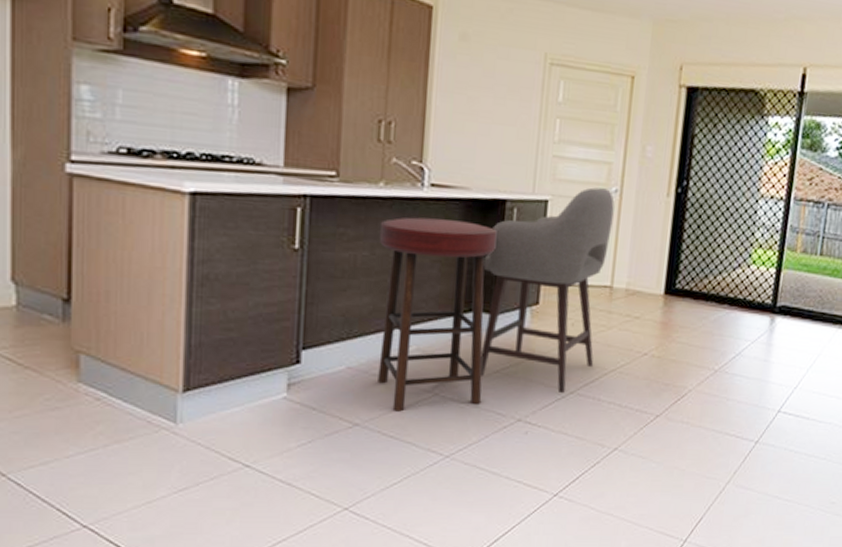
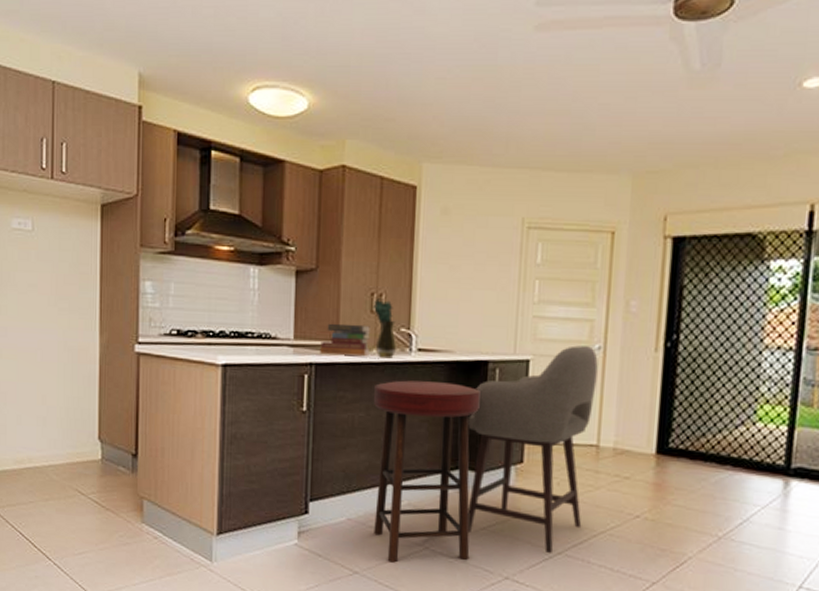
books: none [316,150,377,191] -> present [320,323,370,357]
vase: none [380,126,408,193] -> present [372,298,397,359]

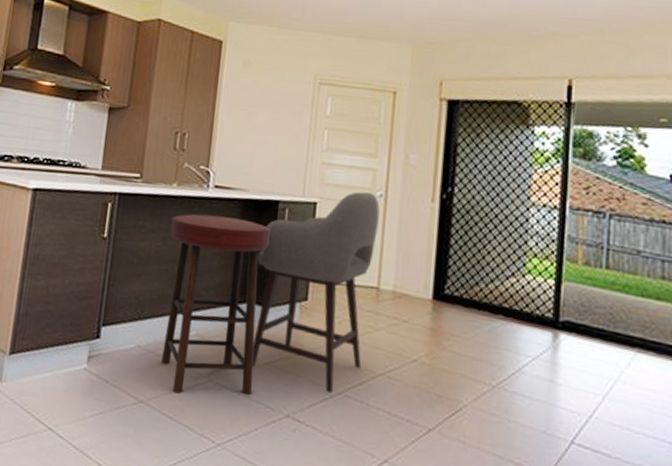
books: present [320,323,370,357] -> none [124,157,173,190]
vase: present [372,298,397,359] -> none [175,137,196,193]

